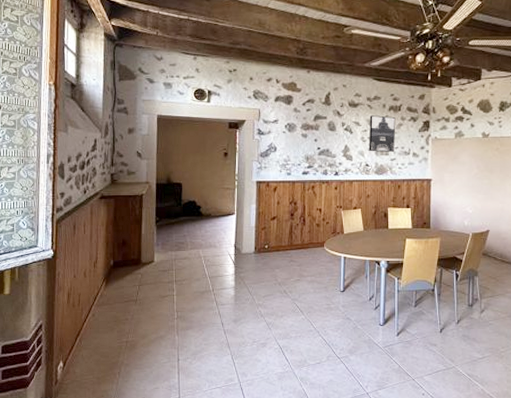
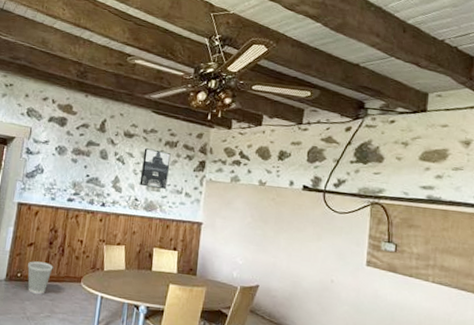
wastebasket: none [273,233,297,261] -> present [27,261,53,294]

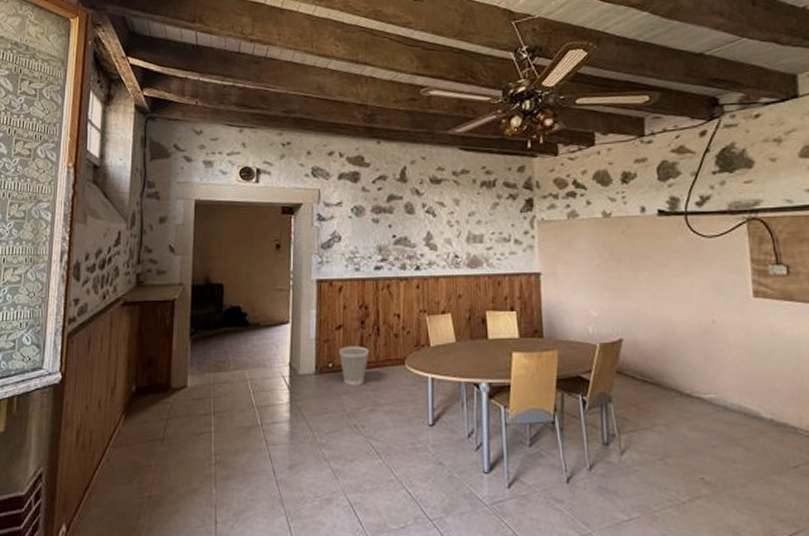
wall art: present [139,148,171,189] -> none [456,193,491,239]

